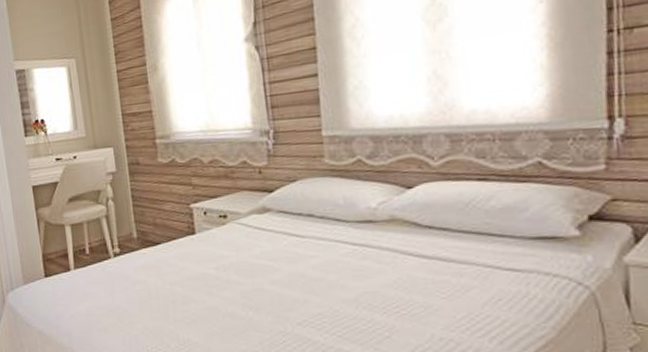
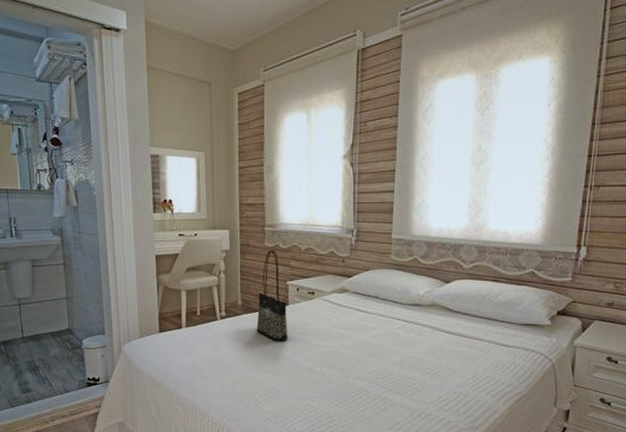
tote bag: none [156,167,200,281] -> present [256,250,288,342]

